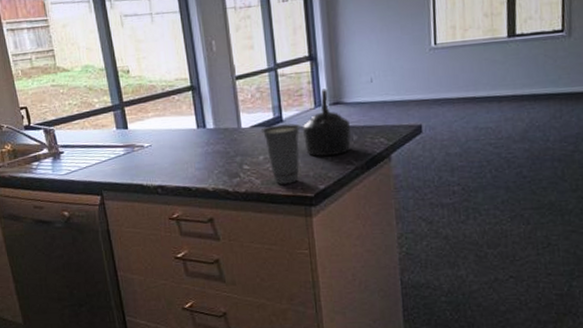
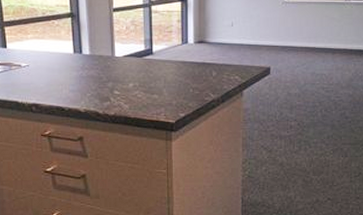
cup: present [260,123,302,184] -> none [132,55,169,110]
kettle: present [303,88,351,156] -> none [170,28,212,87]

